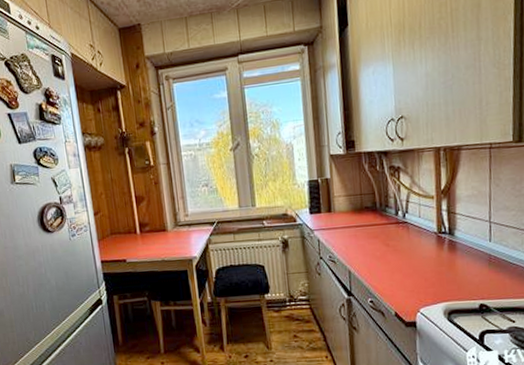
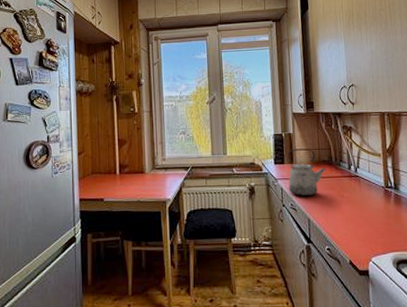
kettle: none [325,194,370,248] -> present [287,148,326,197]

